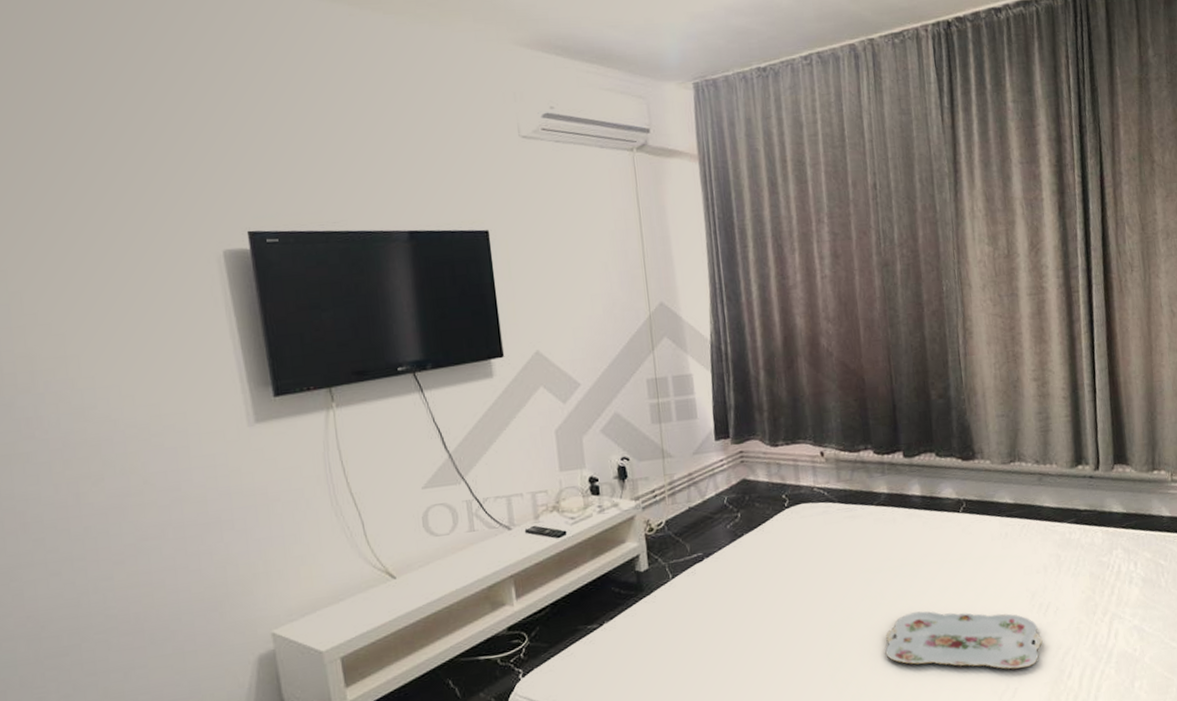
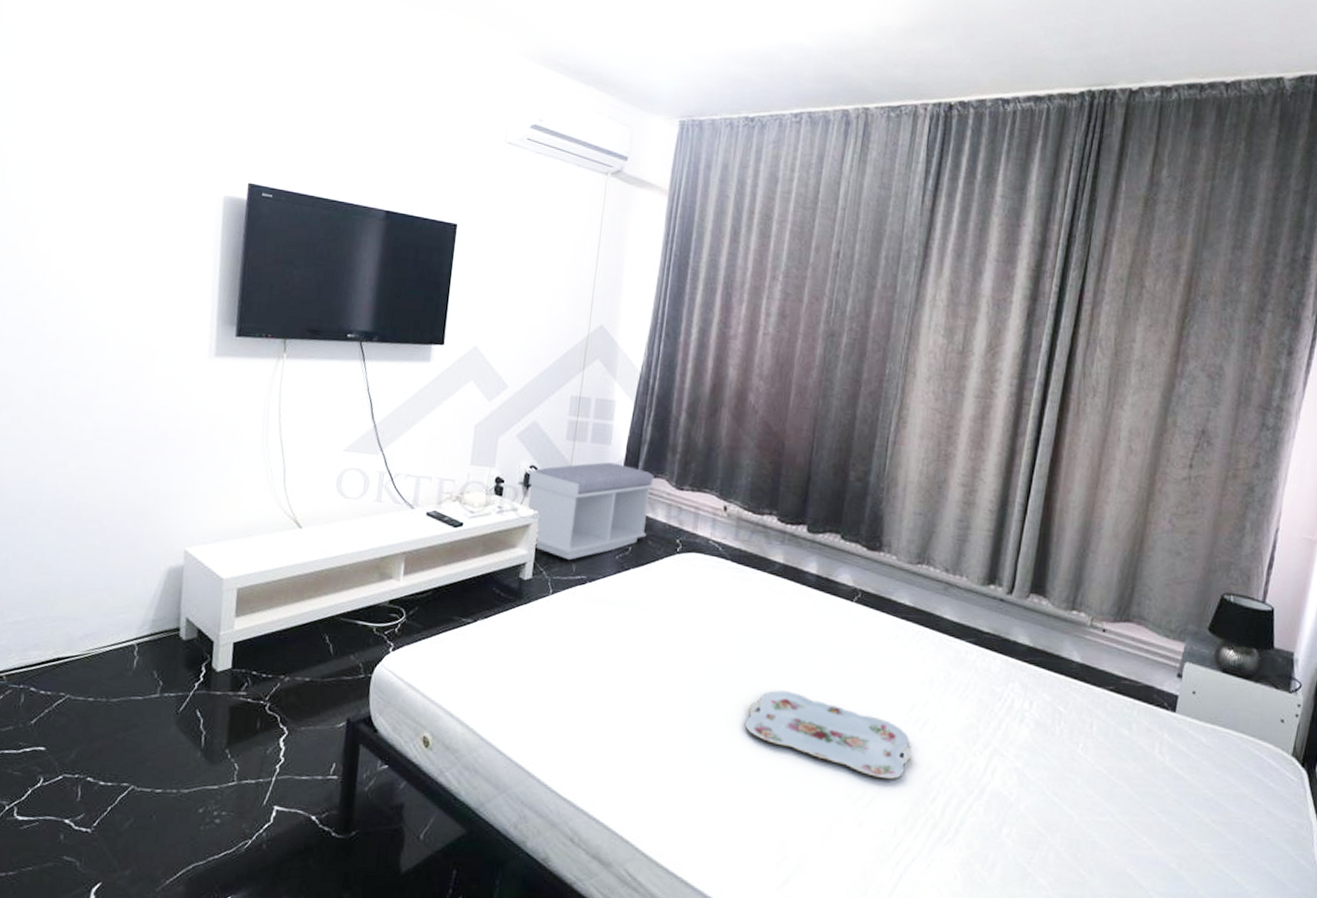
bench: none [622,435,753,542] -> present [527,462,654,561]

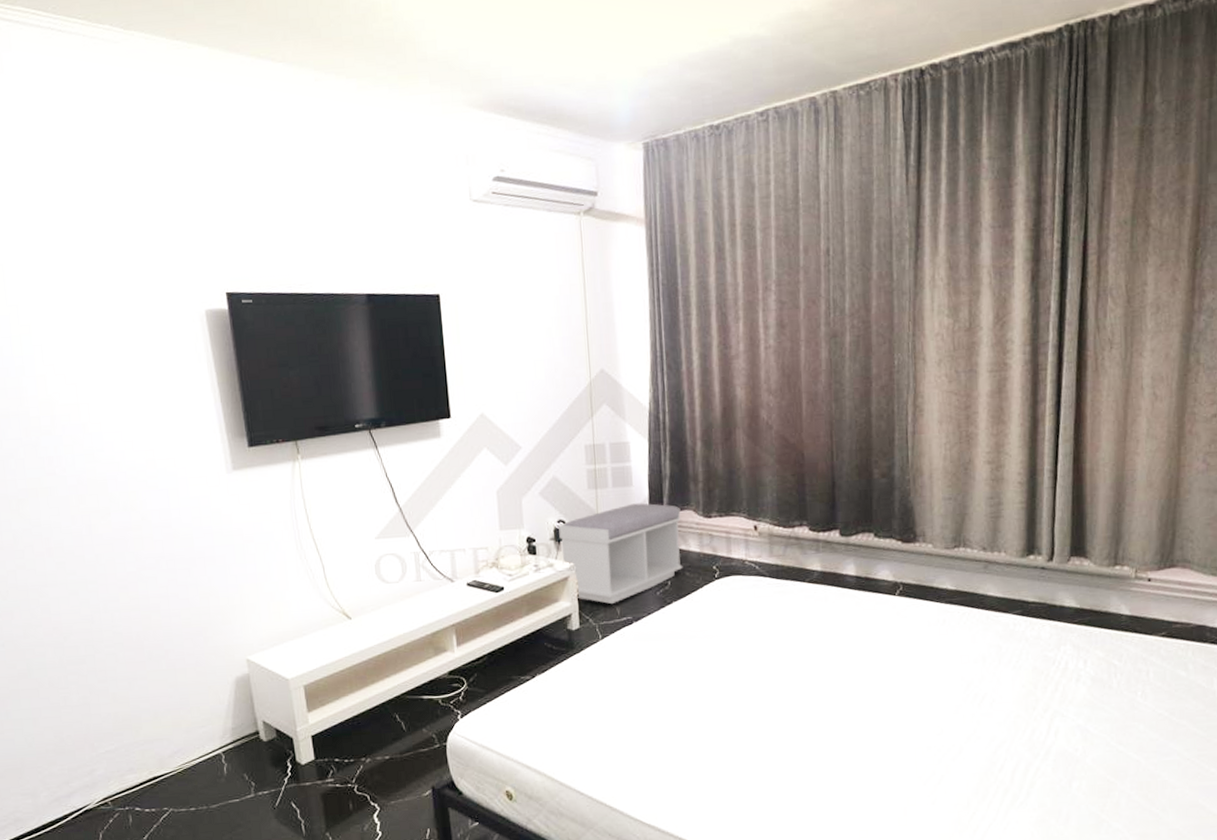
serving tray: present [745,689,912,779] -> none [808,690,975,757]

